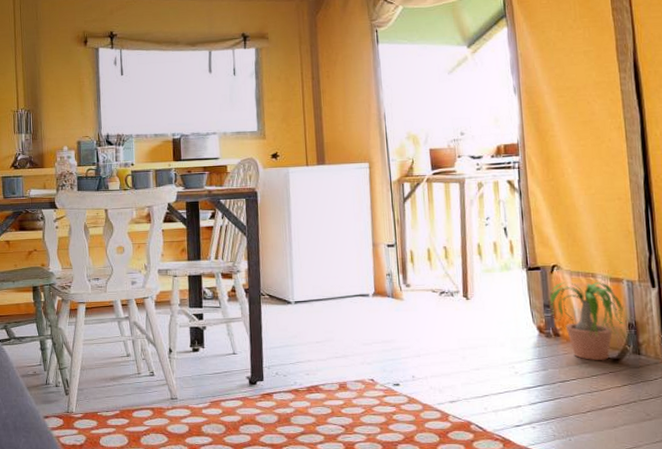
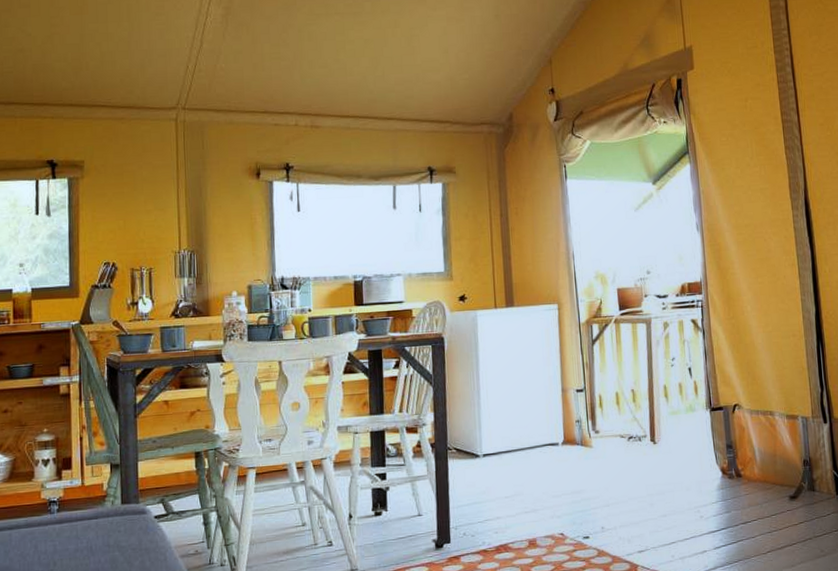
potted plant: present [538,282,628,361] -> none [721,420,803,500]

